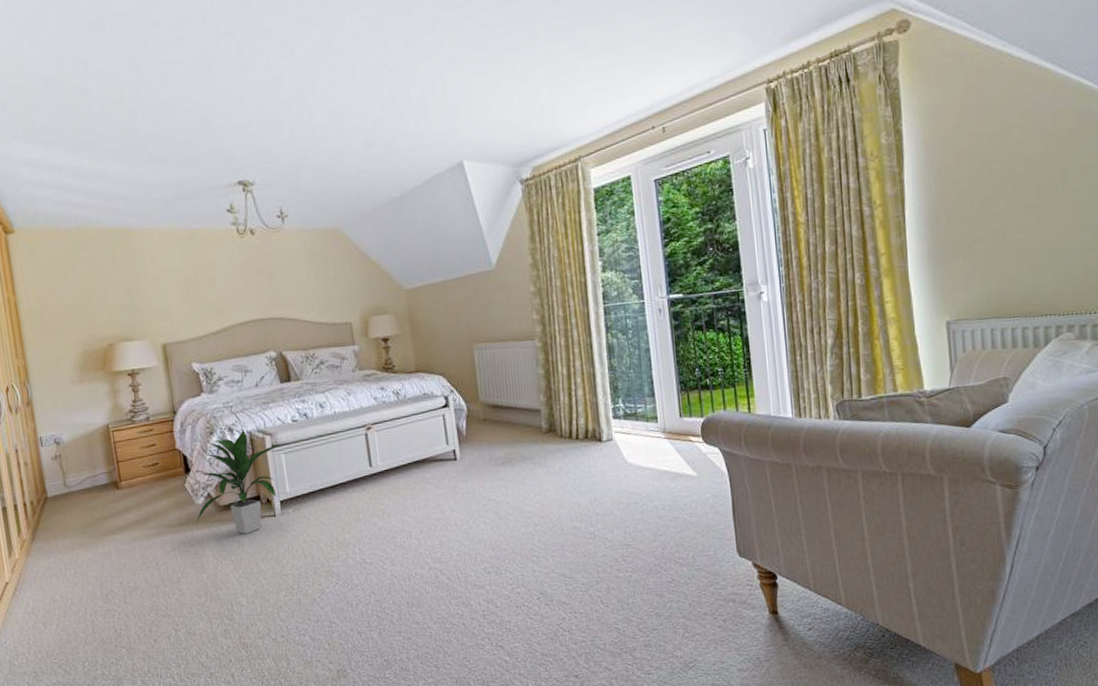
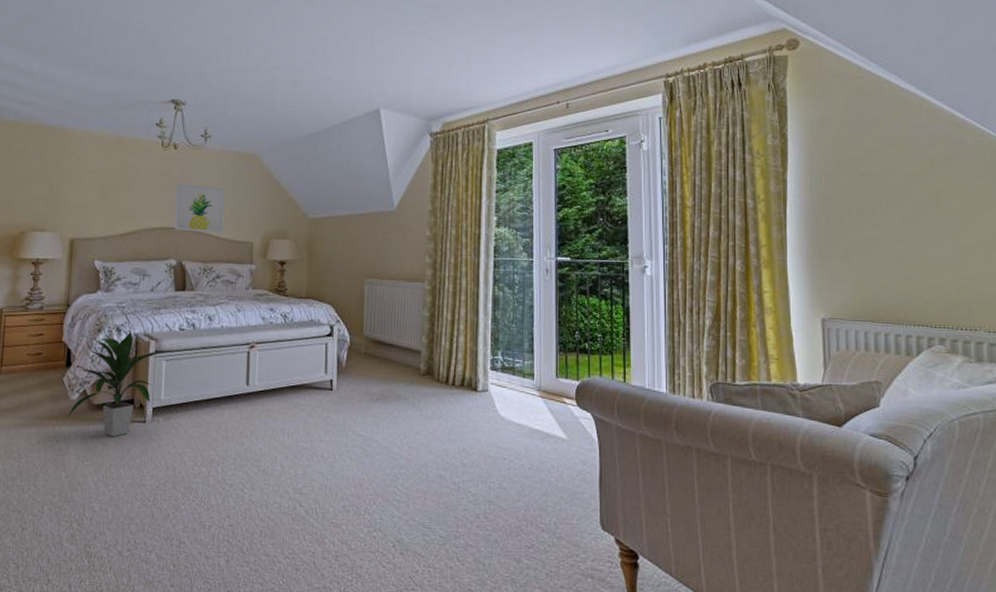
wall art: none [261,269,319,321] -> present [174,183,225,234]

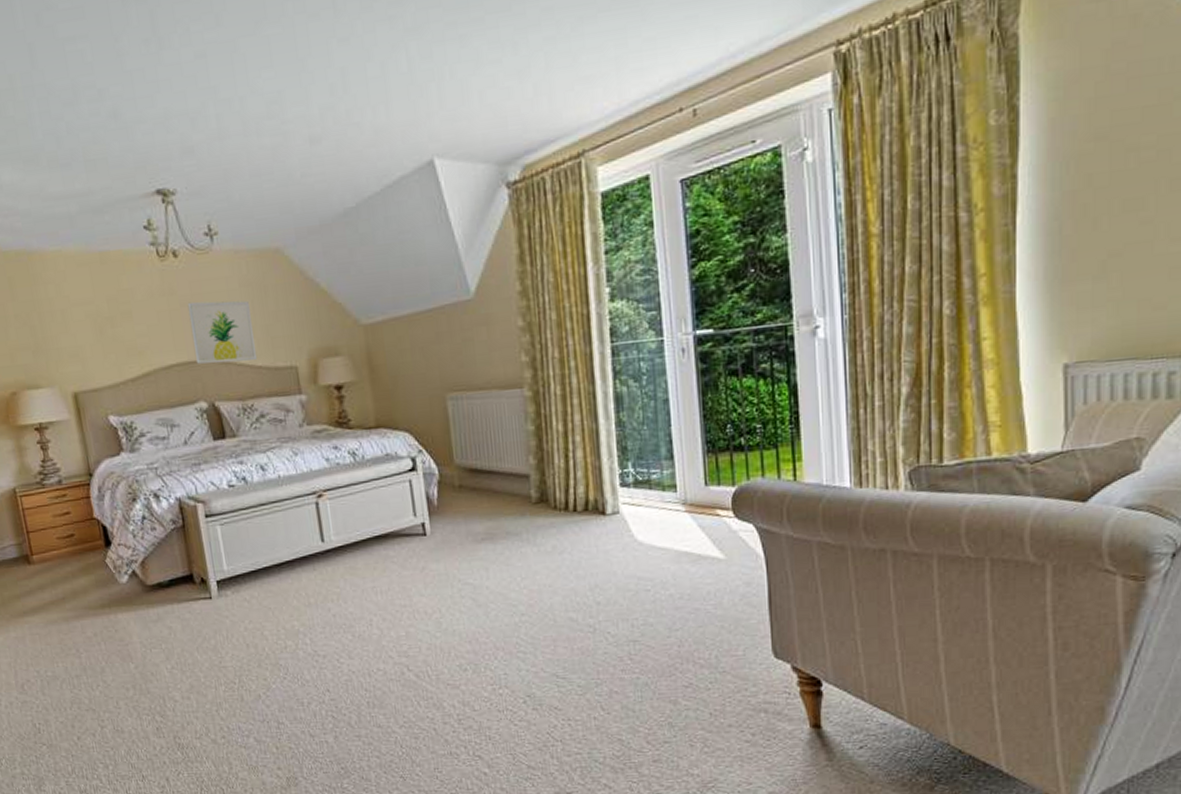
indoor plant: present [66,331,166,437] -> none [120,495,219,619]

